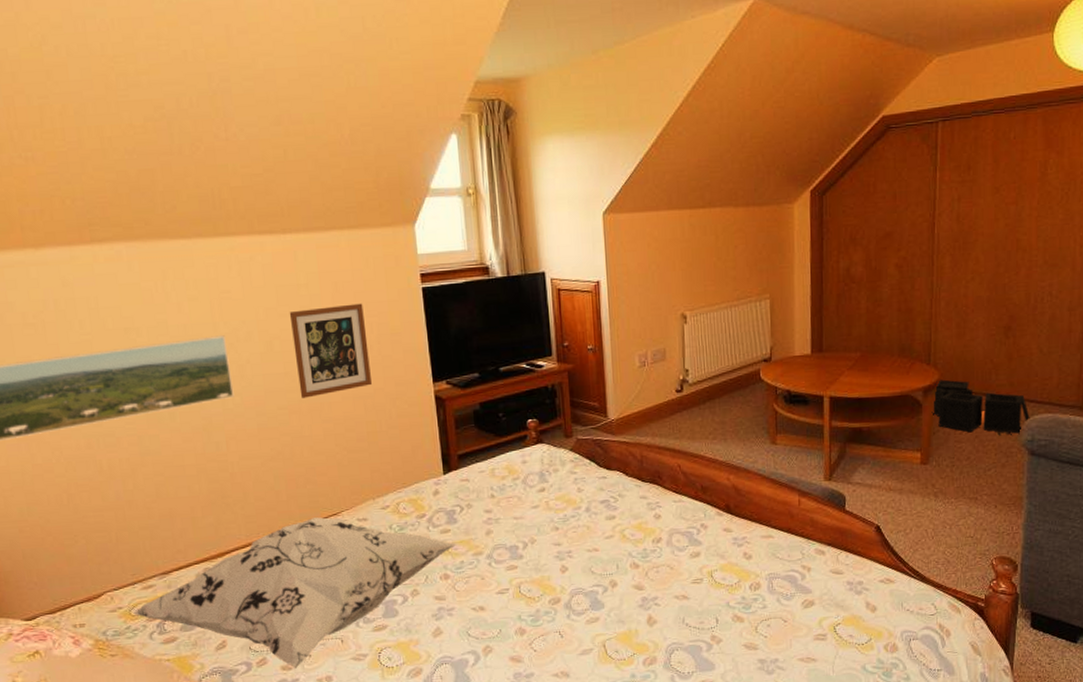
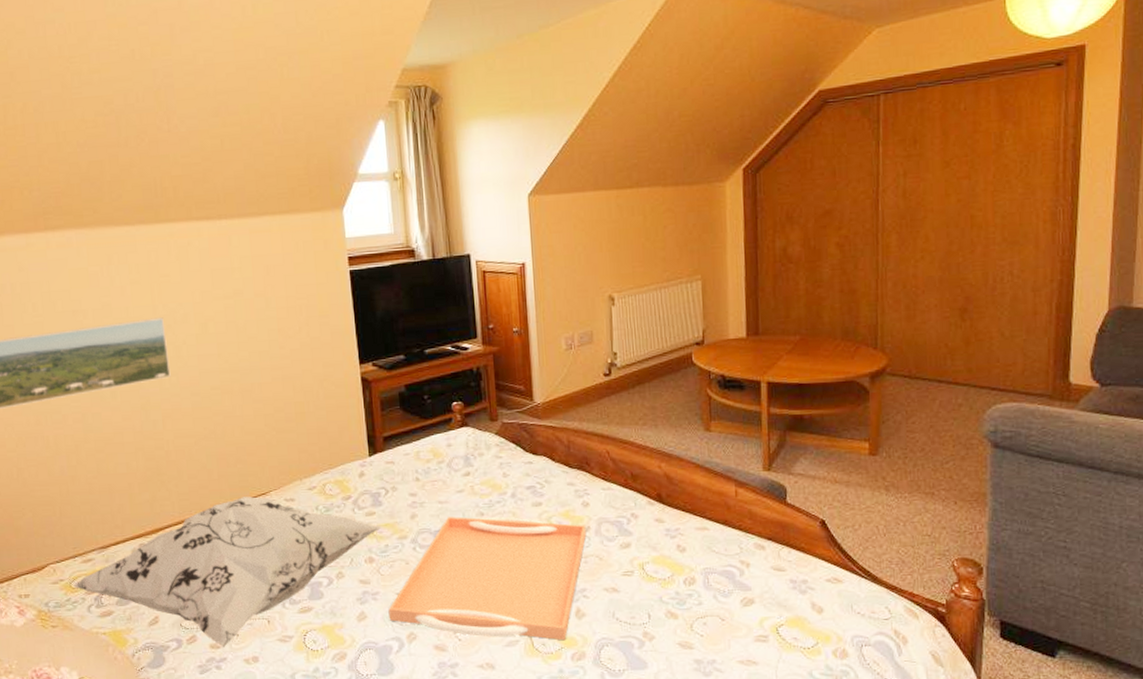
picture frame: present [289,303,372,398] -> none [223,286,300,379]
serving tray: none [464,530,658,647] -> present [388,516,587,641]
storage bin: present [931,379,1030,436] -> none [880,365,992,426]

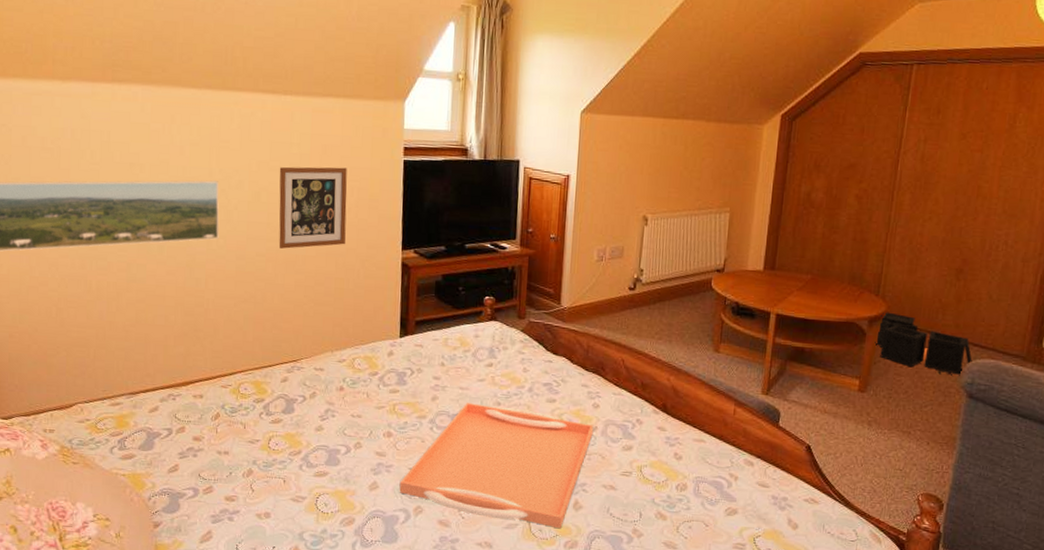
decorative pillow: present [73,496,382,647] -> none [99,361,404,501]
picture frame: none [223,286,300,379] -> present [278,166,347,249]
storage bin: none [880,365,992,426] -> present [875,312,973,376]

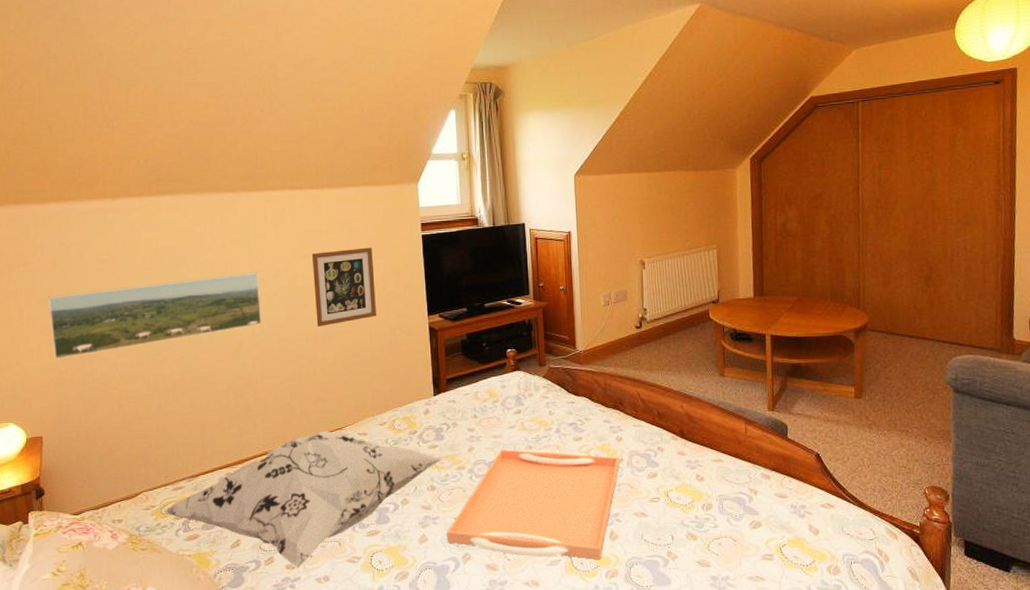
decorative pillow: none [99,361,404,501] -> present [163,431,443,568]
storage bin: present [875,312,973,376] -> none [863,322,953,374]

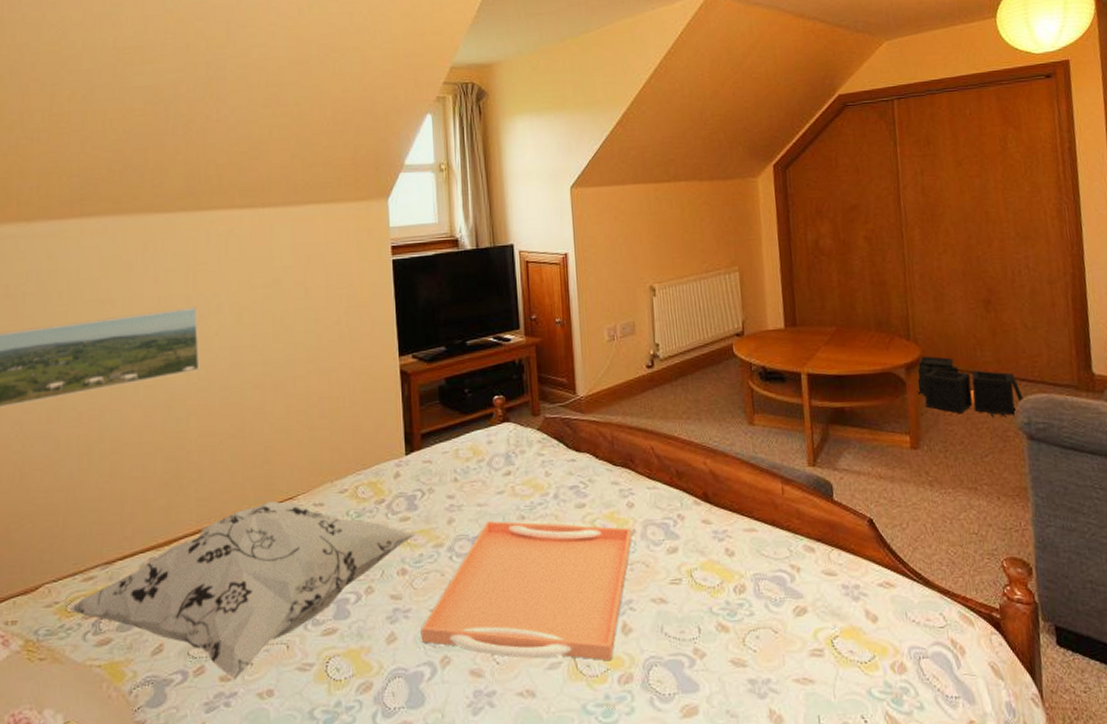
picture frame: present [311,247,376,327] -> none [261,275,337,372]
storage bin: none [863,322,953,374] -> present [916,356,1024,418]

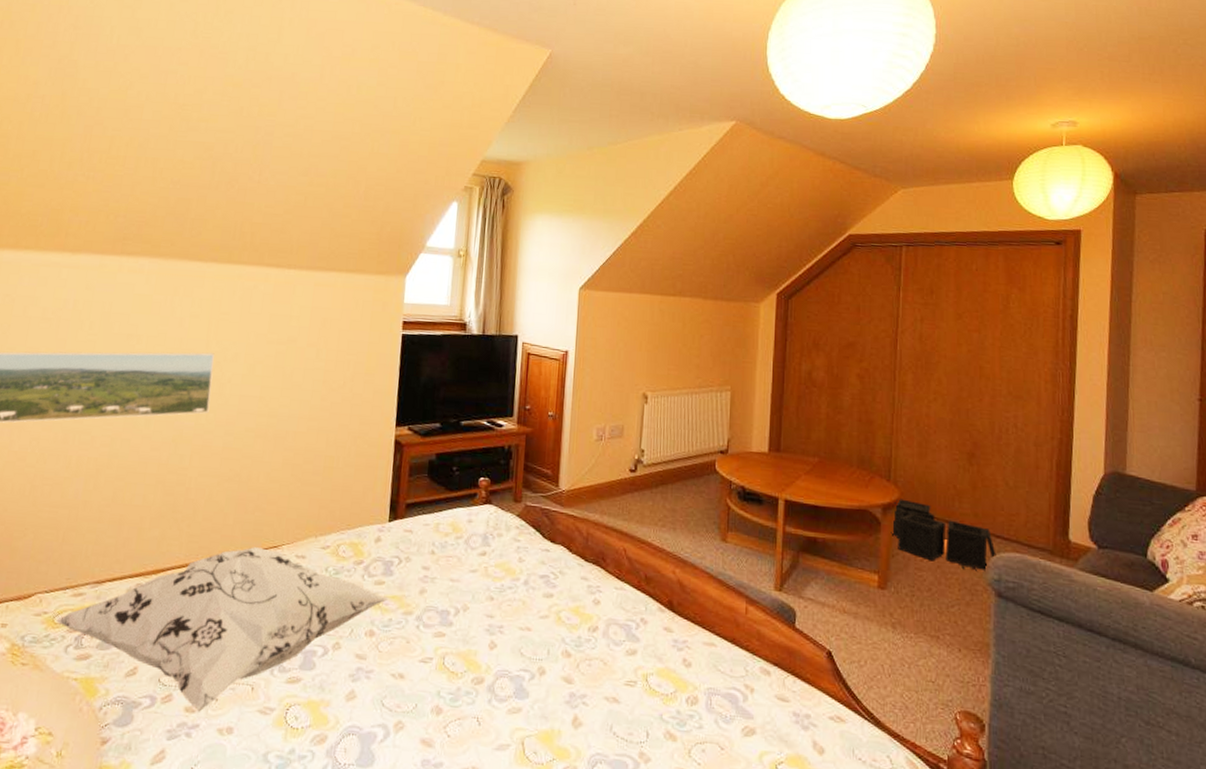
serving tray: present [420,520,632,661] -> none [379,597,595,751]

